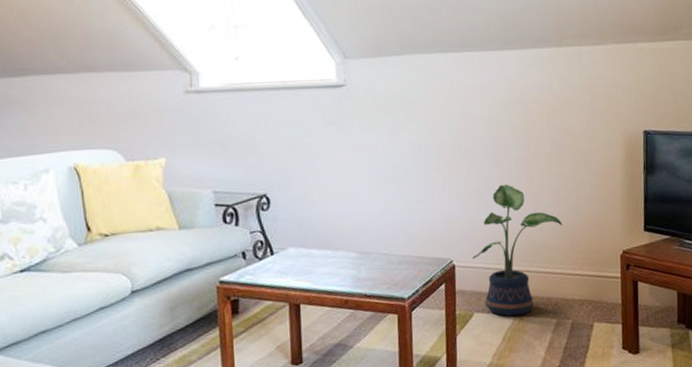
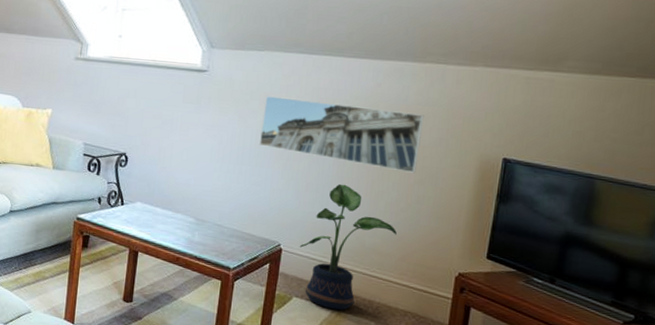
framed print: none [412,99,570,161] -> present [259,96,424,173]

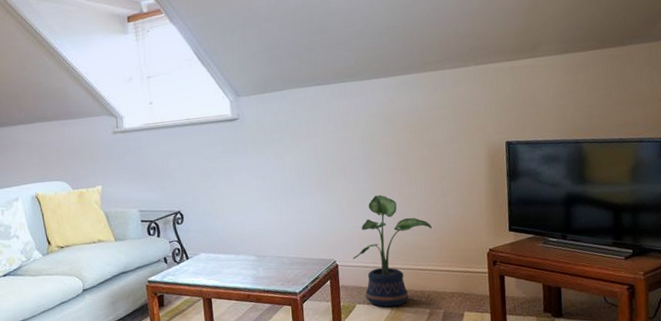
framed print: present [259,96,424,173] -> none [295,118,437,177]

